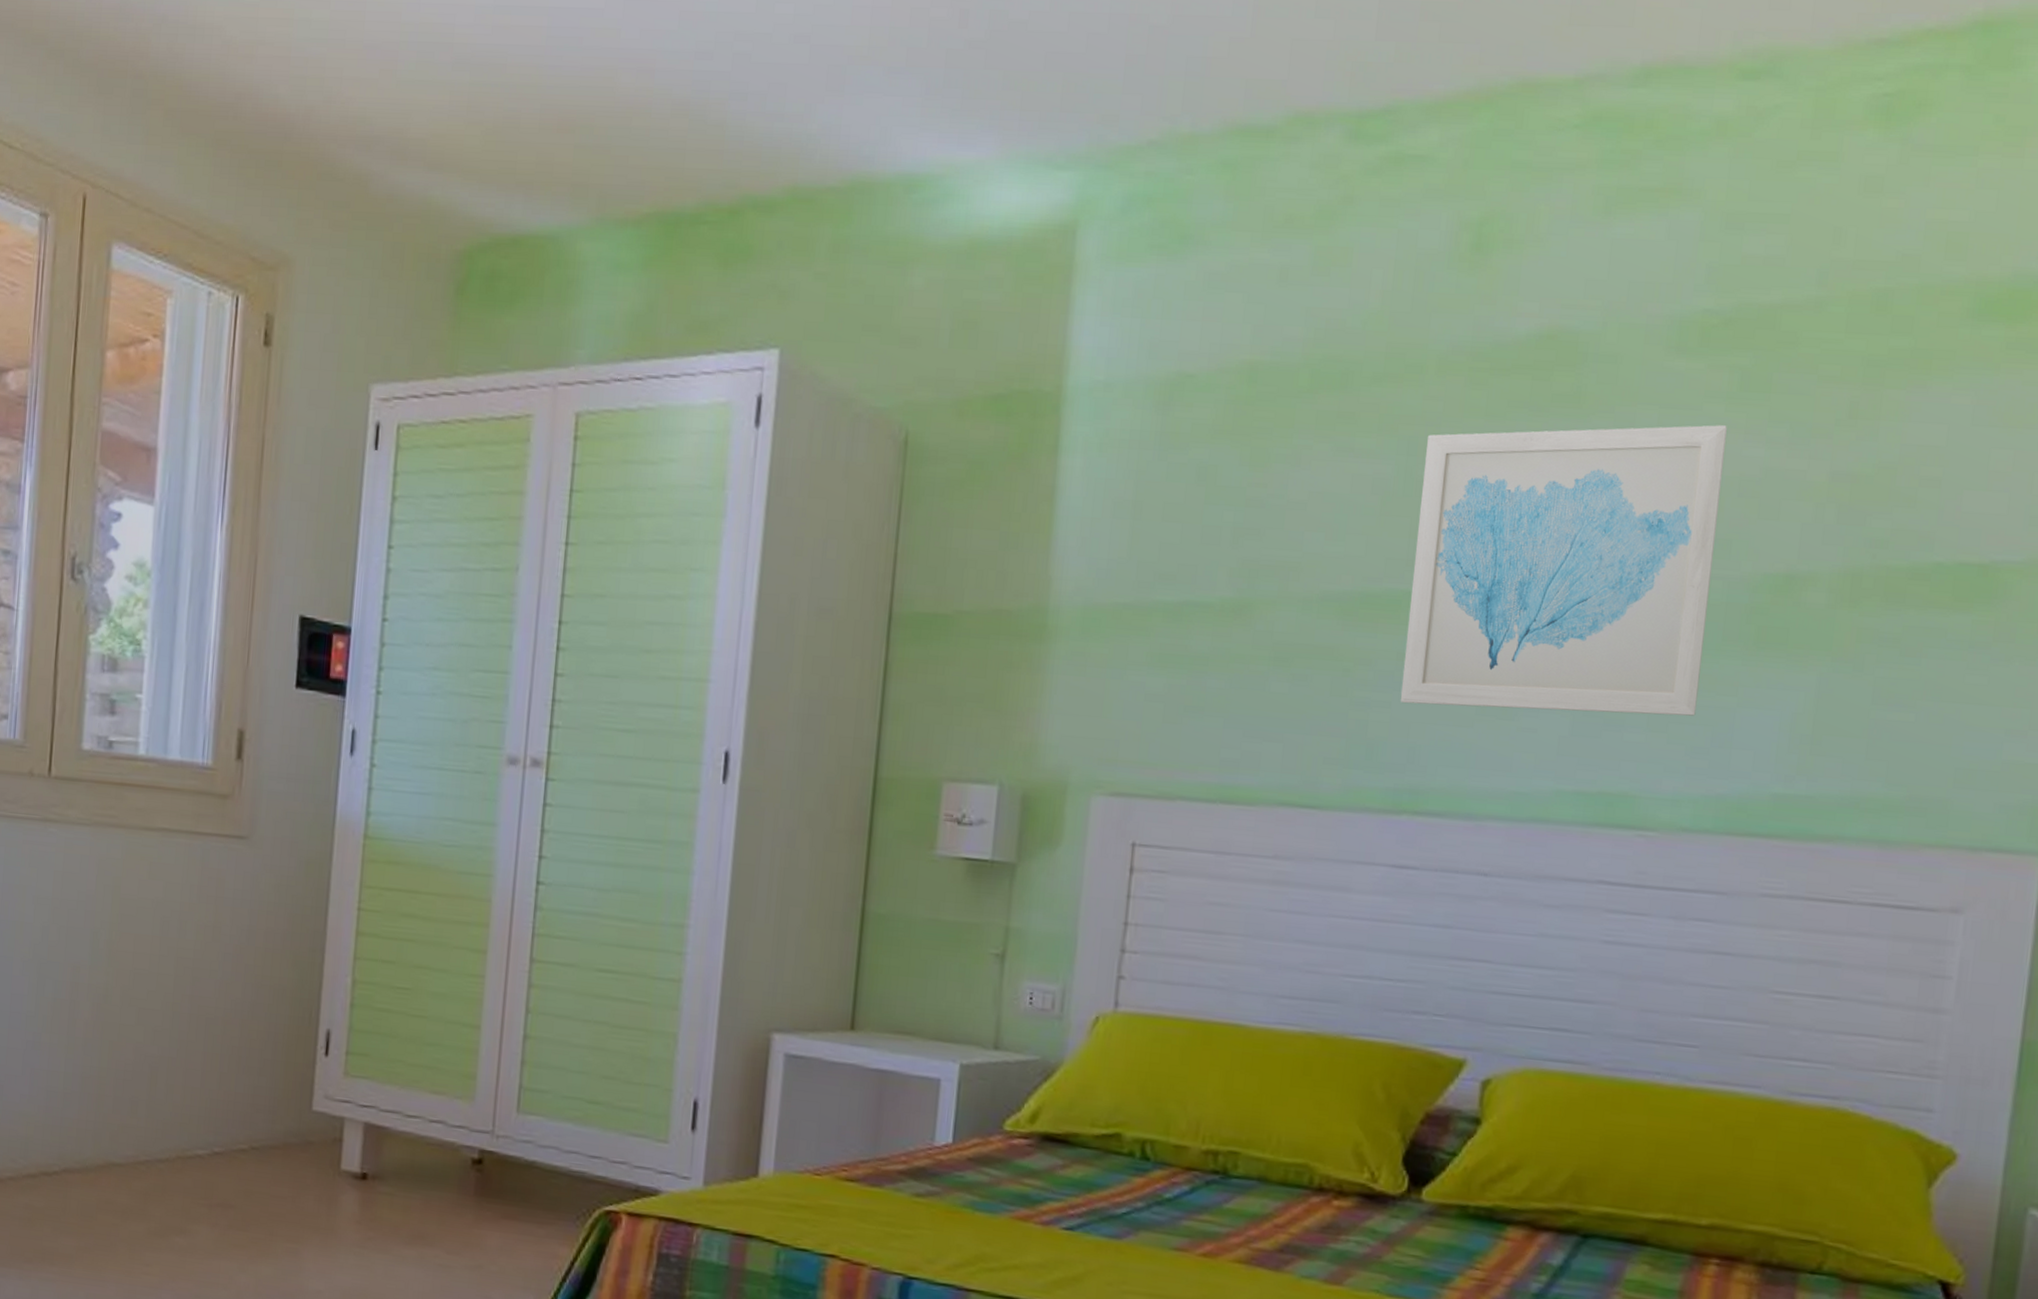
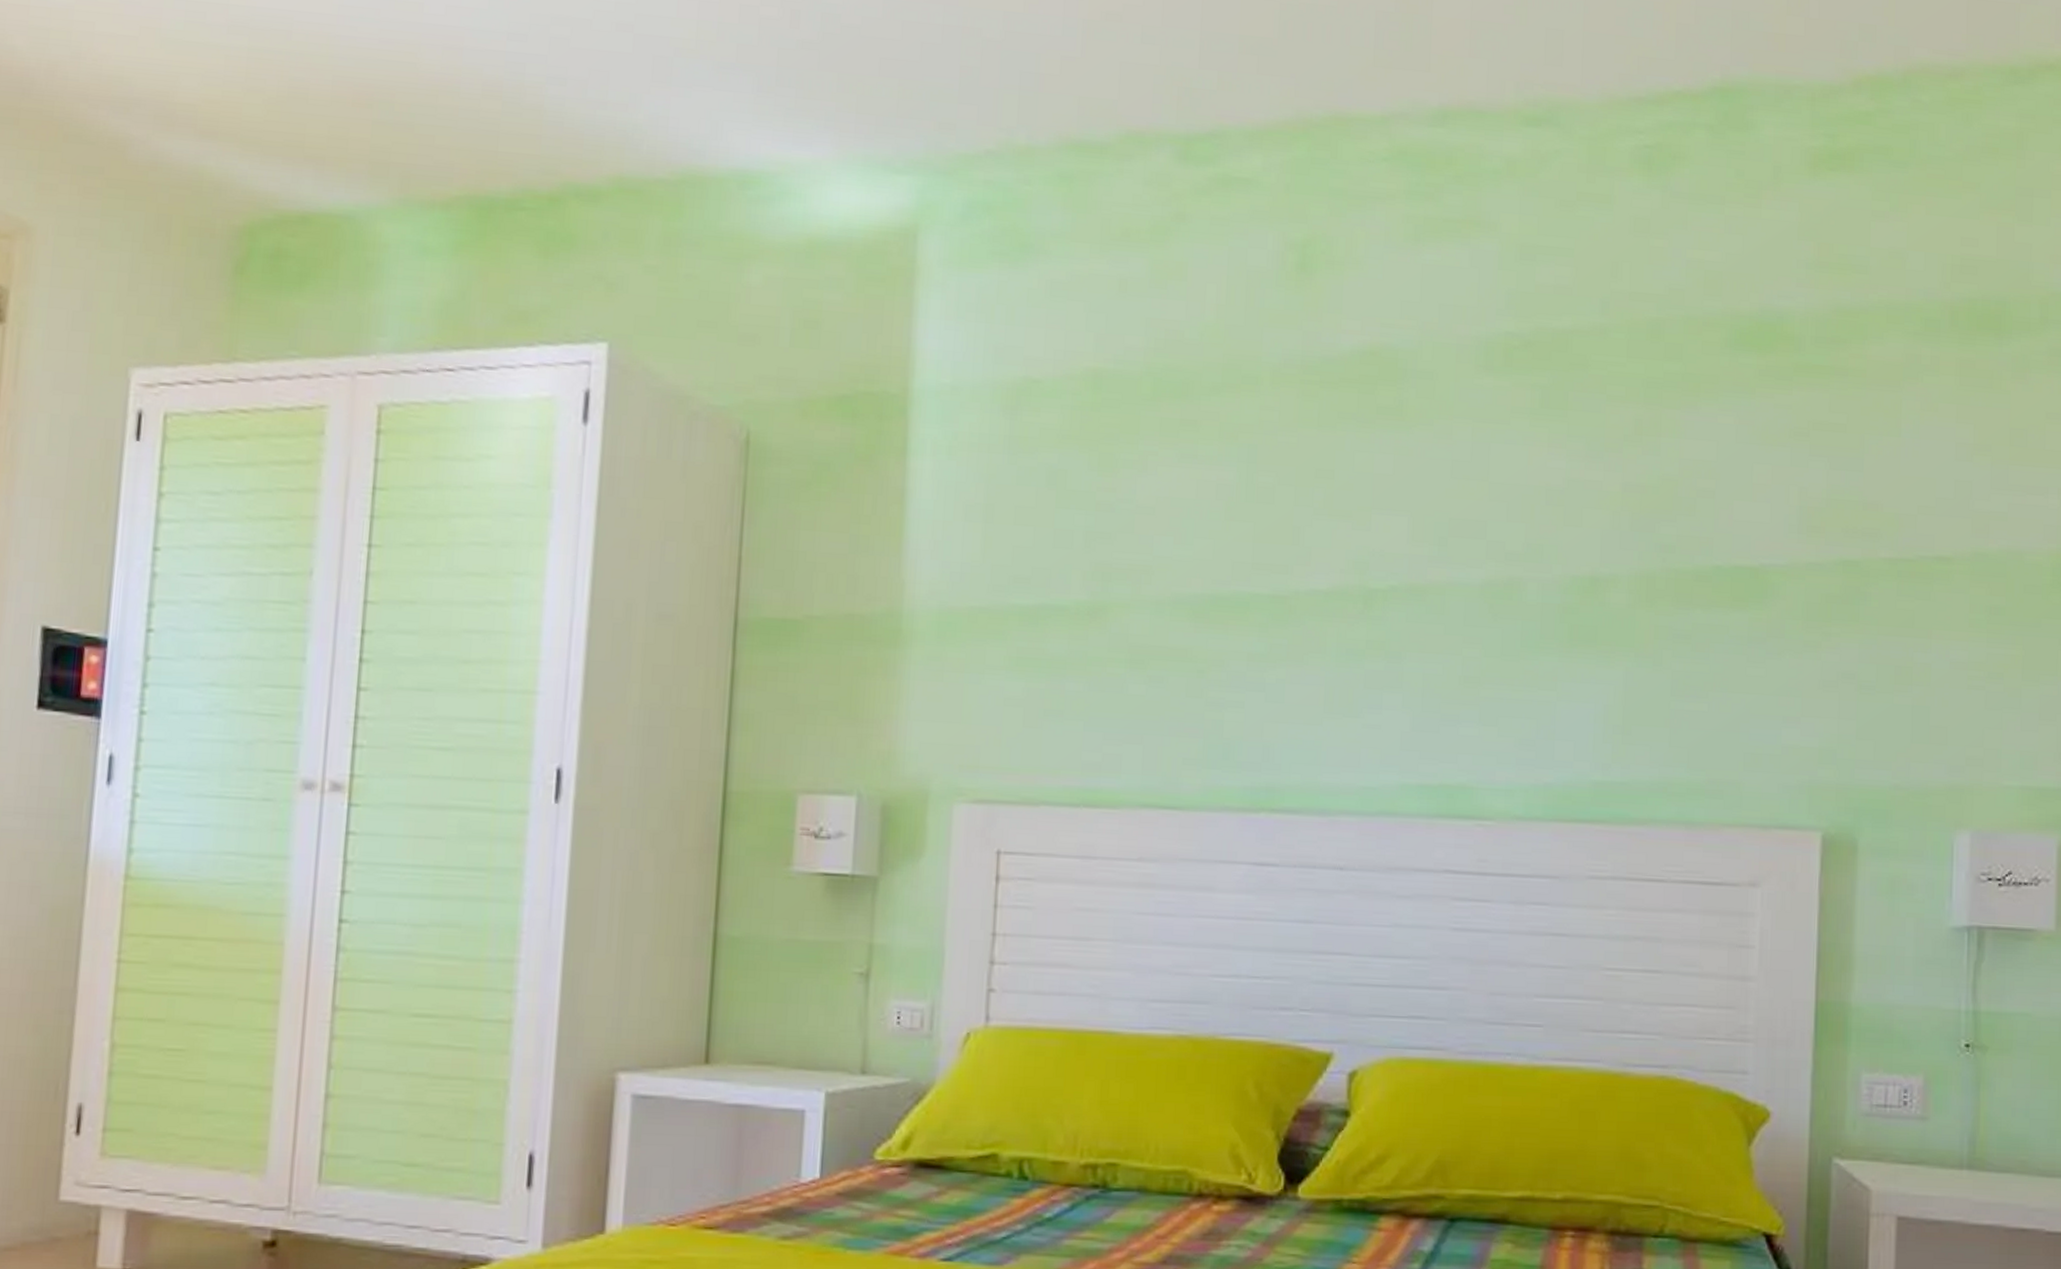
wall art: present [1400,425,1727,716] -> none [1252,438,1532,710]

